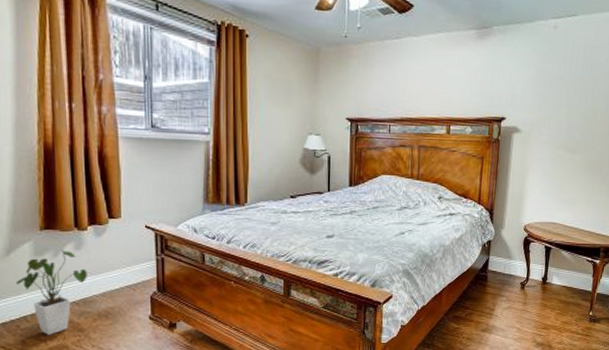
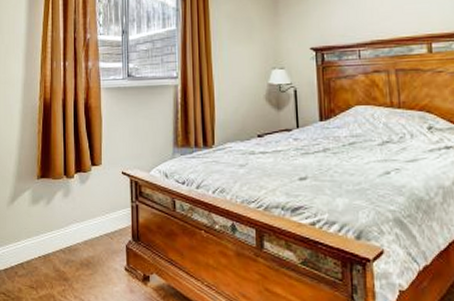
house plant: present [15,249,87,335] -> none [17,197,73,283]

